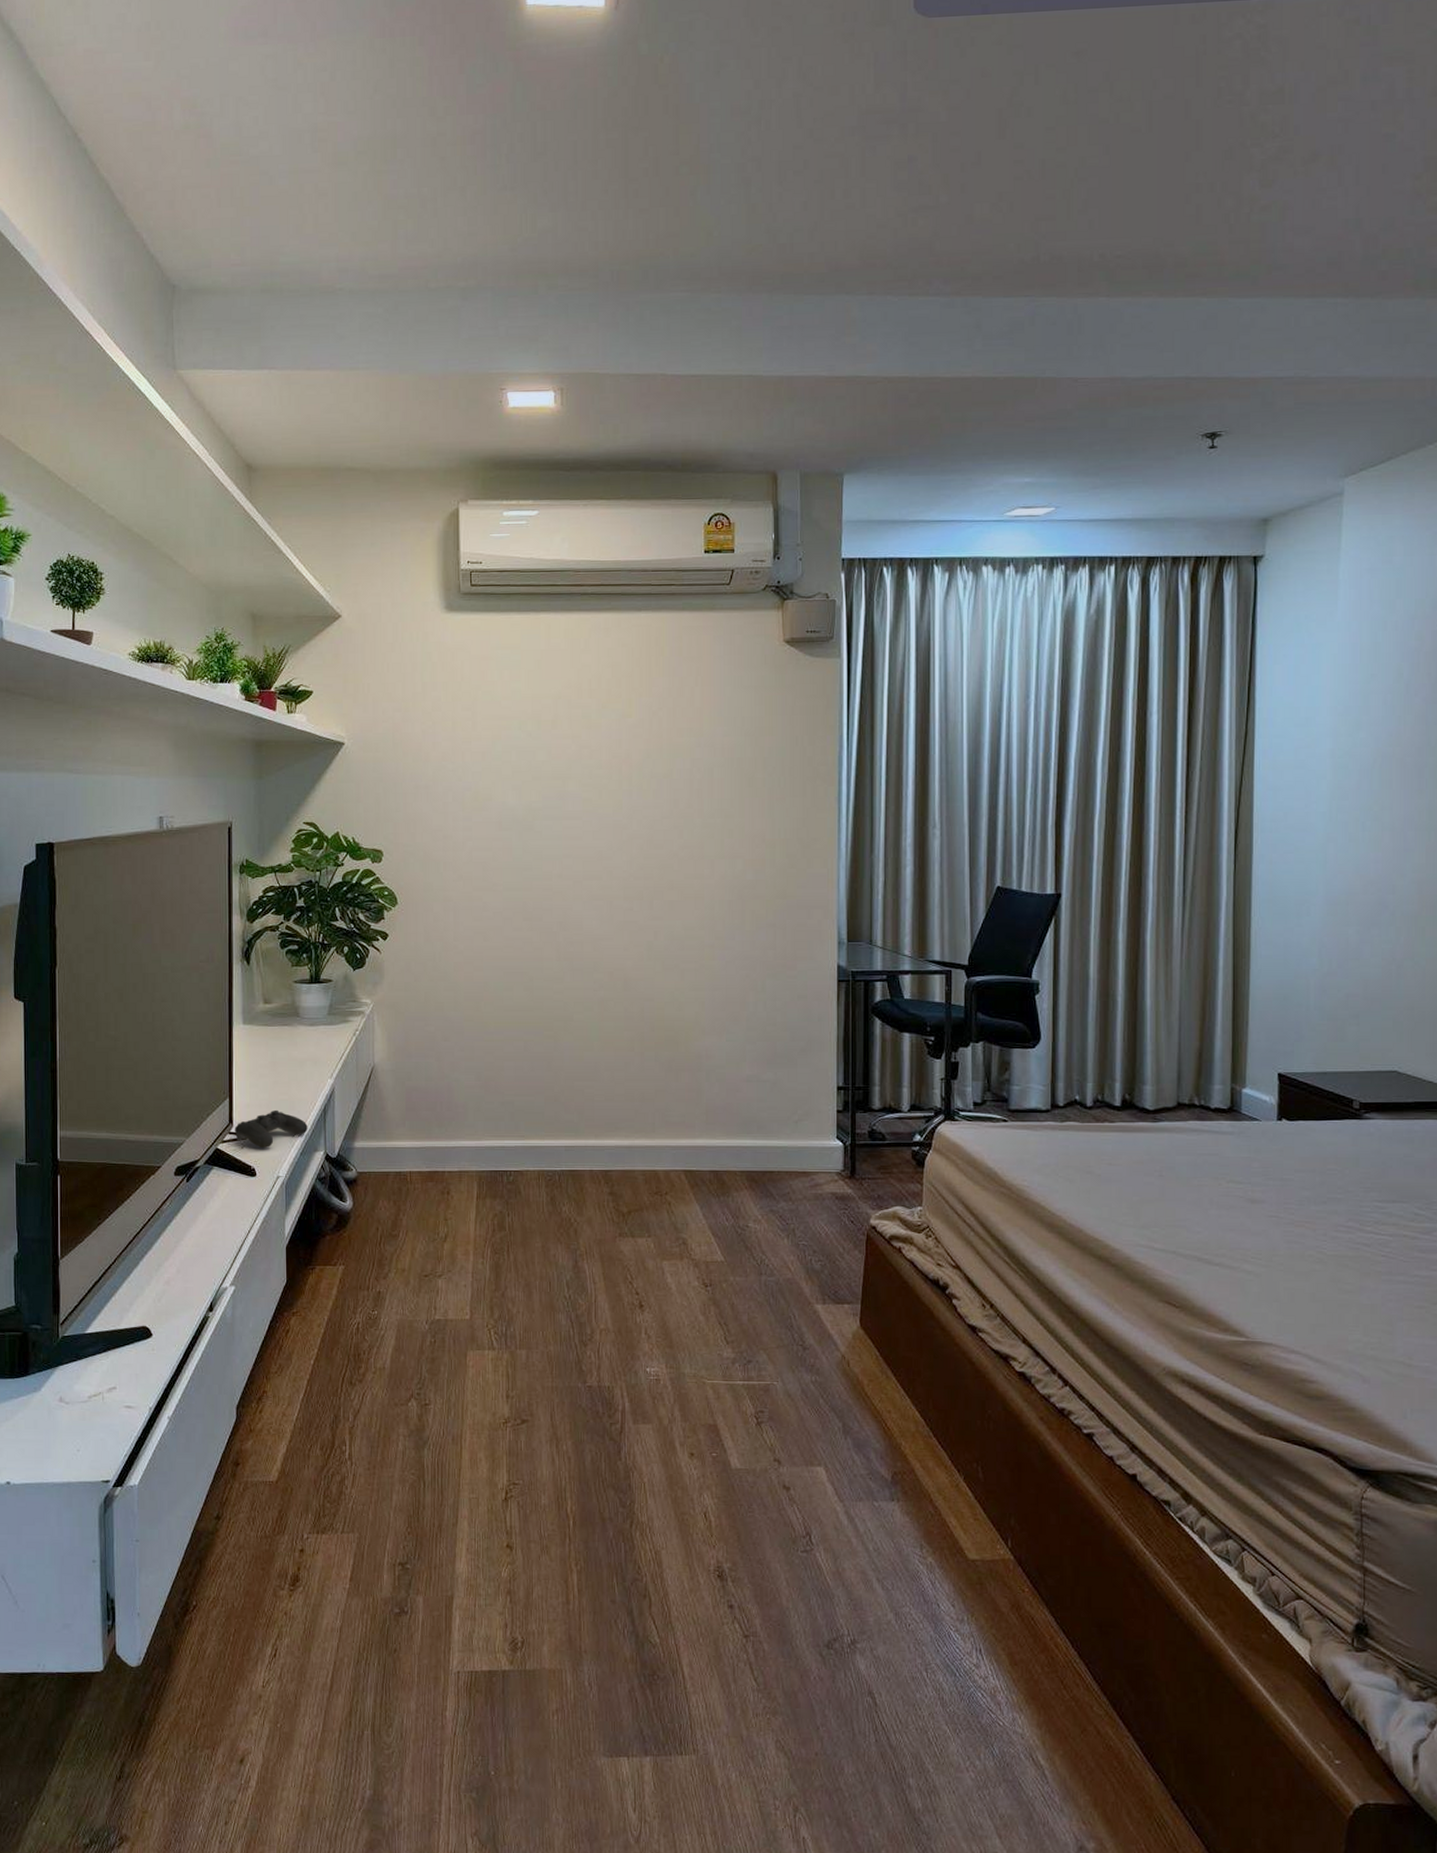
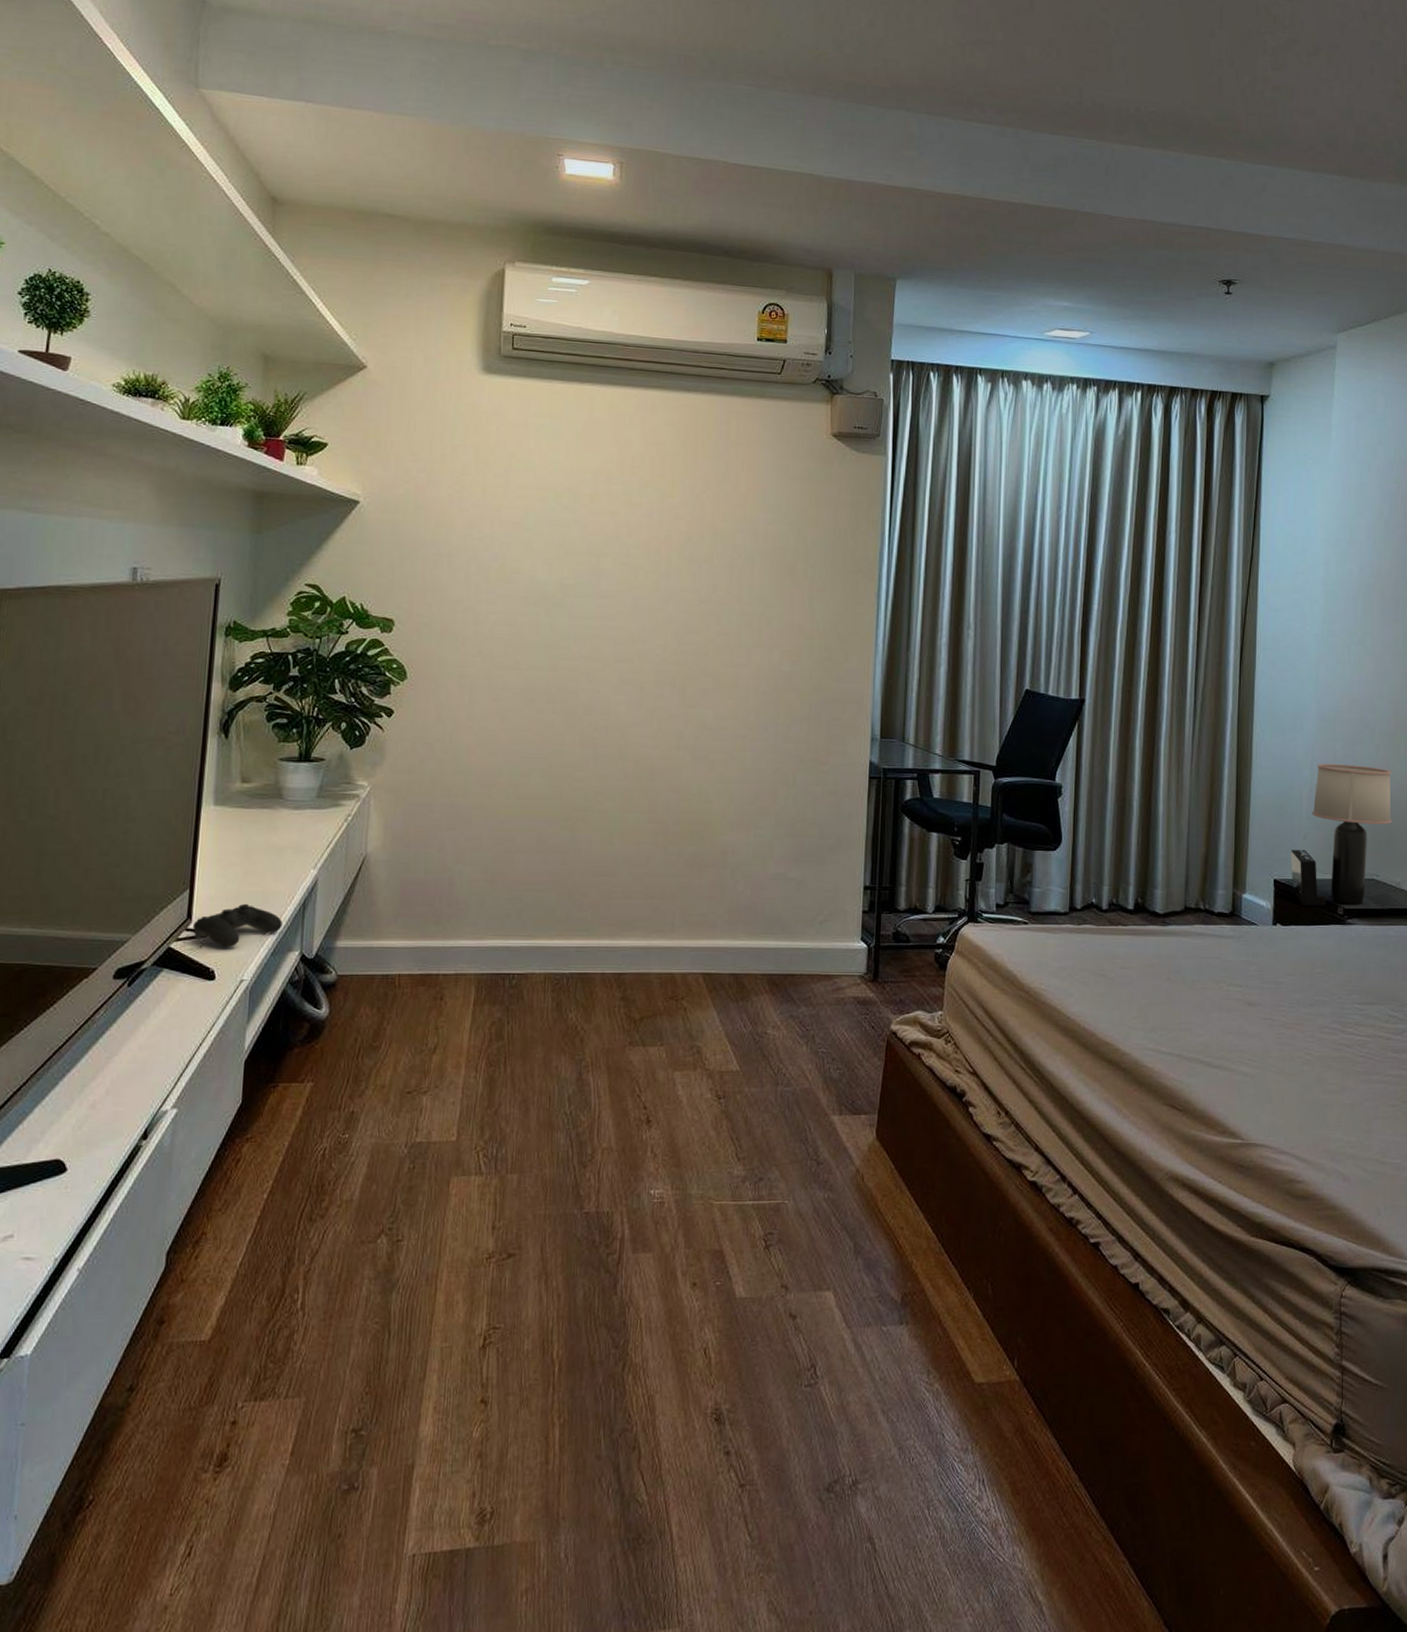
alarm clock: none [1297,1041,1339,1100] -> present [1290,849,1326,906]
table lamp: none [1321,950,1417,1098] -> present [1312,764,1392,905]

